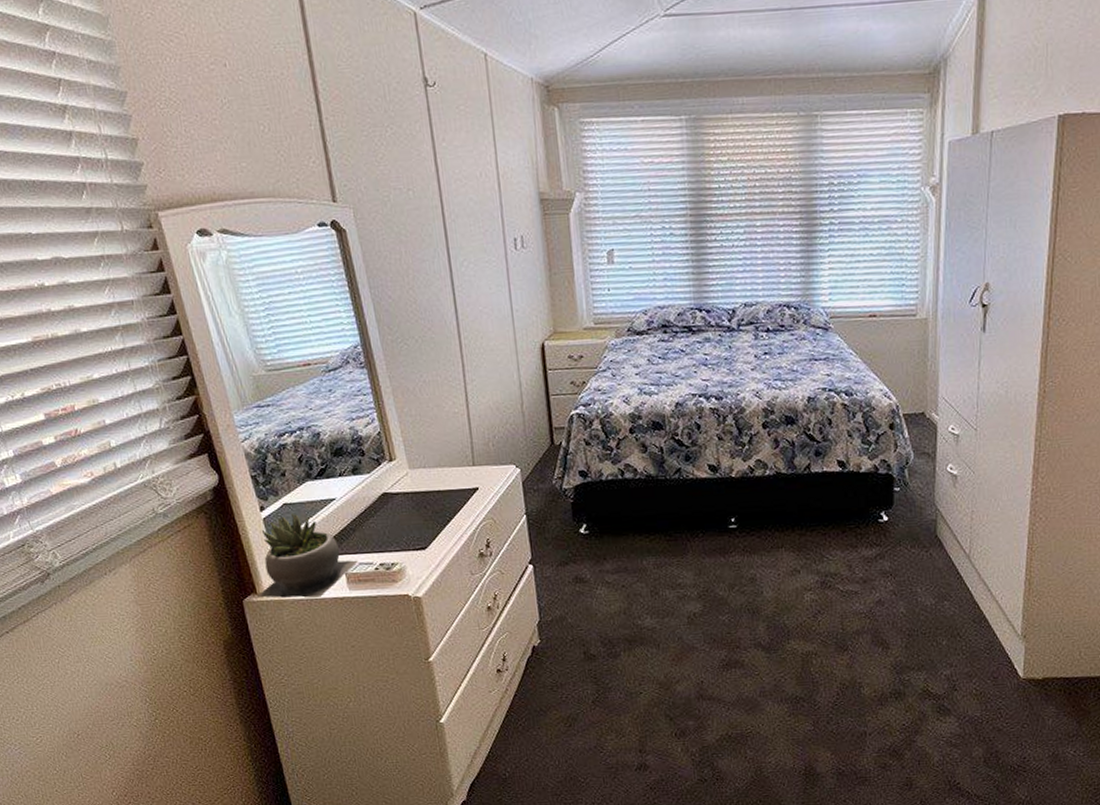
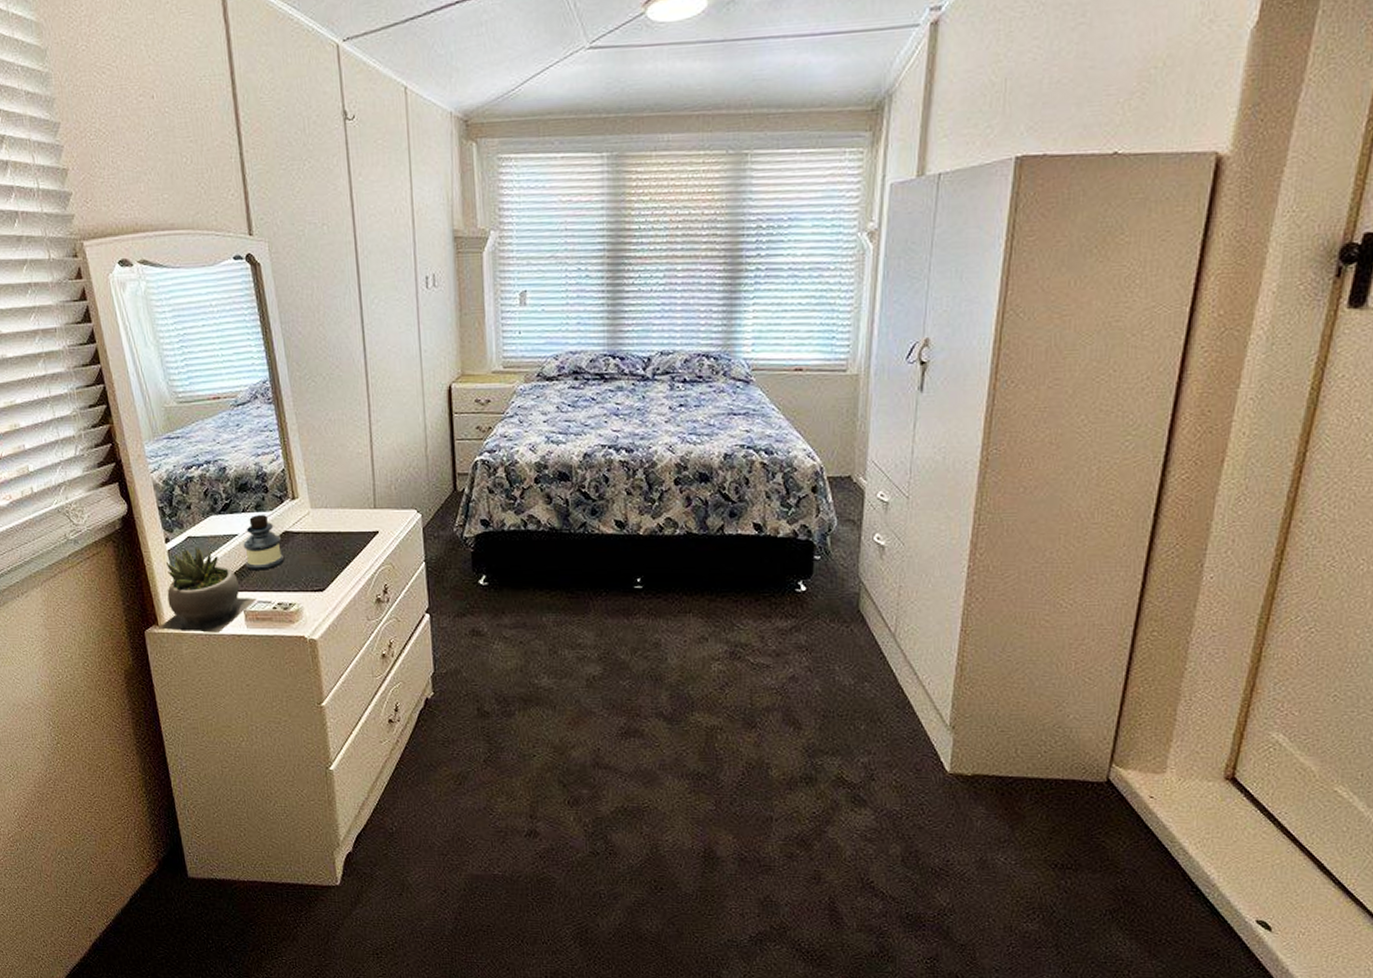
ink bottle: none [341,477,385,533] -> present [243,514,285,570]

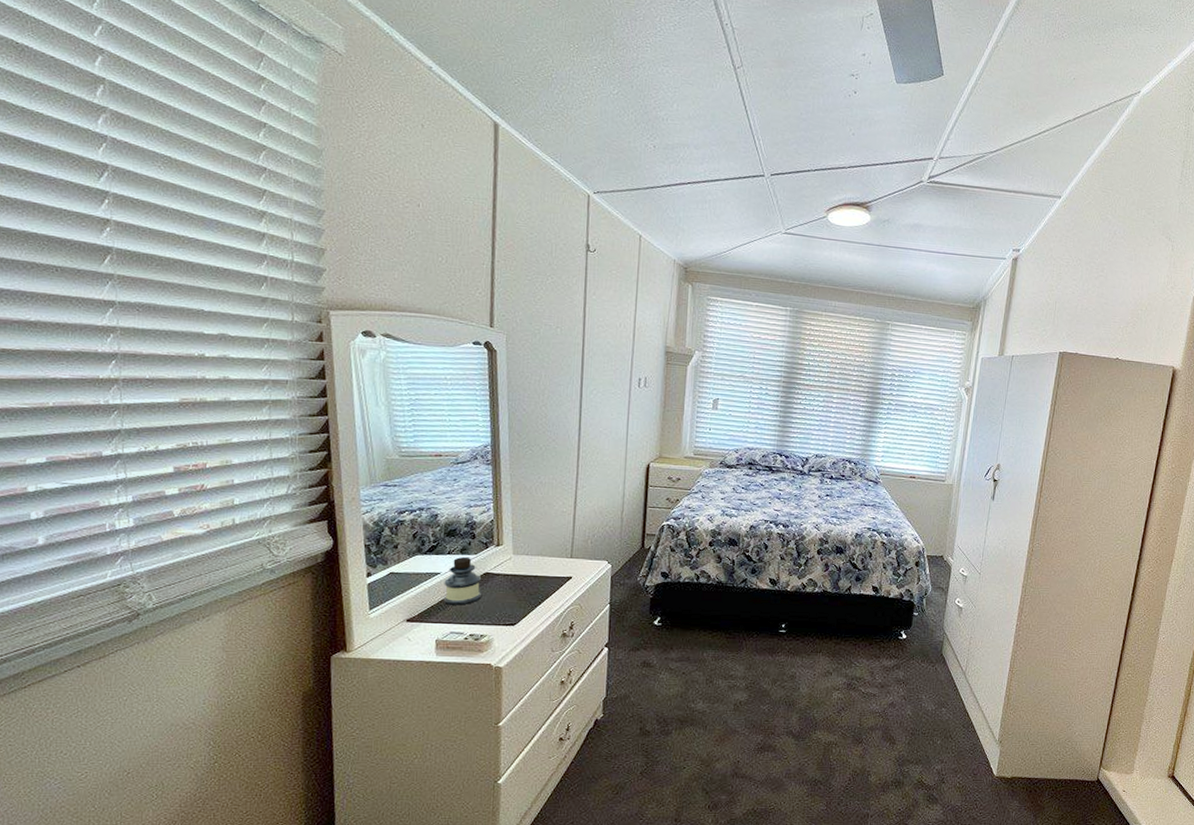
succulent plant: present [157,546,257,633] -> none [345,581,450,659]

